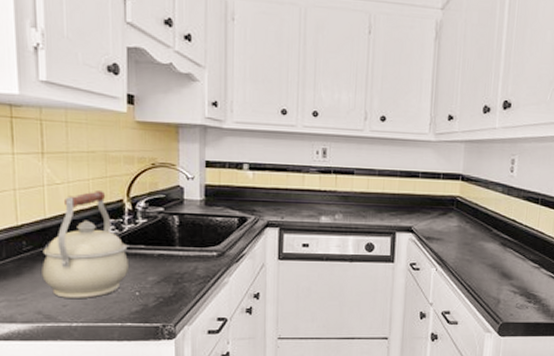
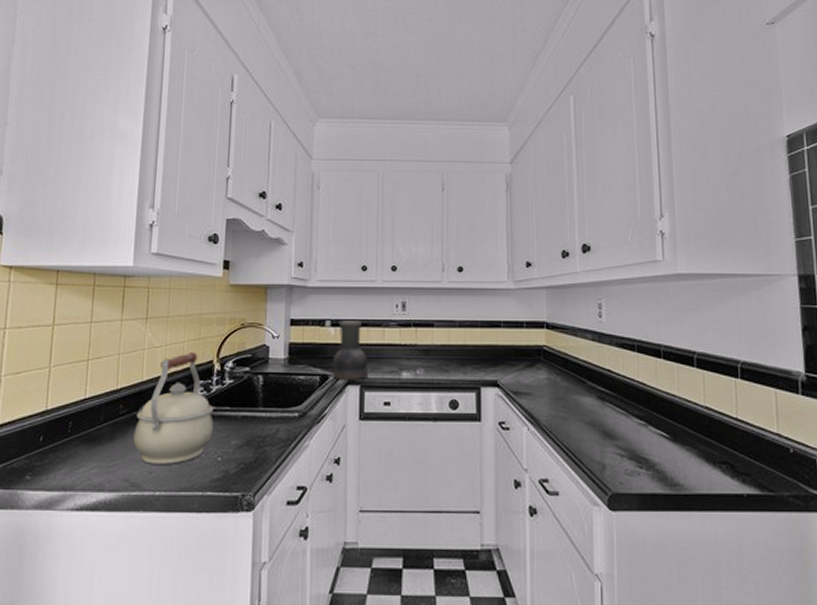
vase: none [250,164,287,223] -> present [332,321,368,381]

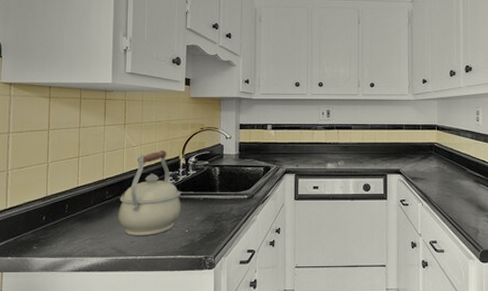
vase: present [332,321,368,381] -> none [273,125,301,171]

